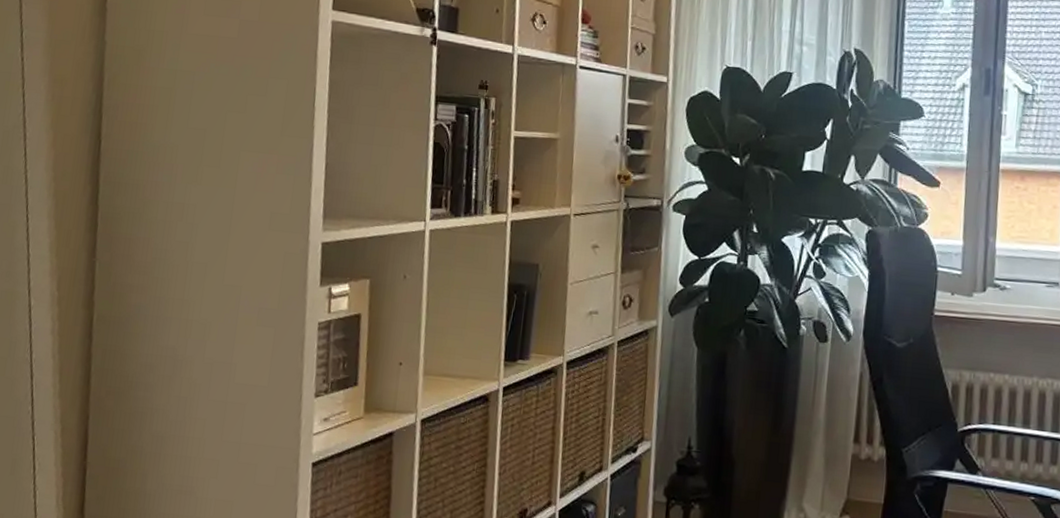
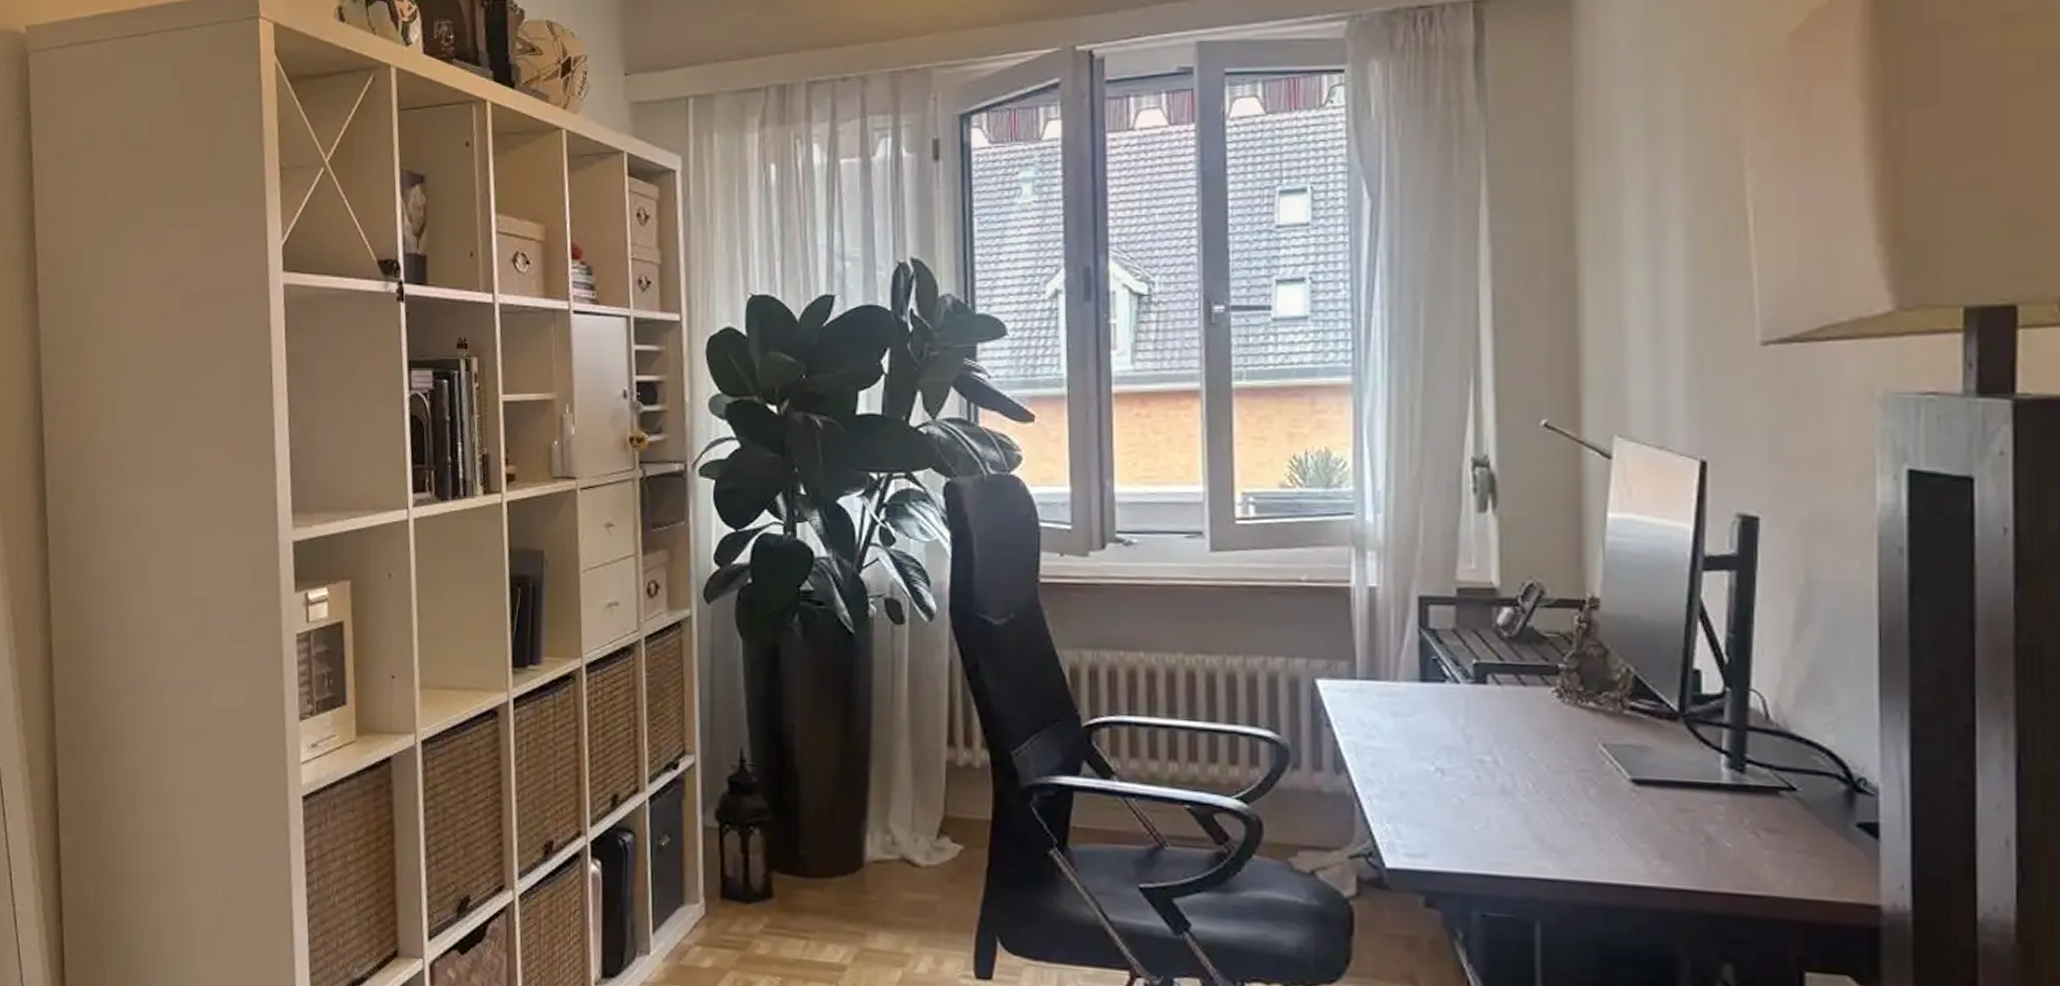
candle: none [549,143,577,206] -> present [550,404,583,478]

